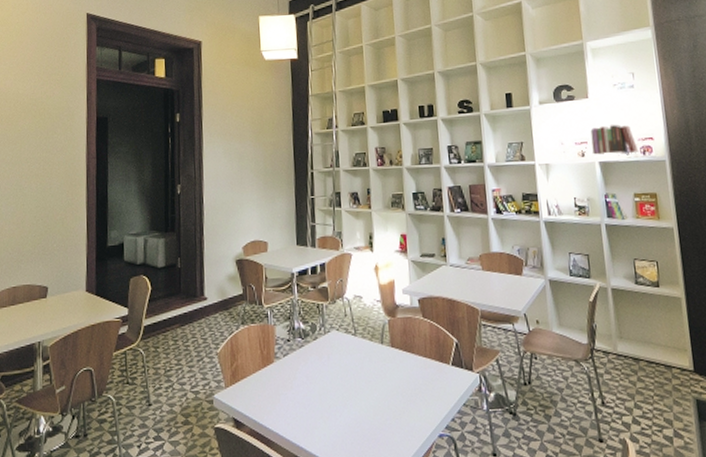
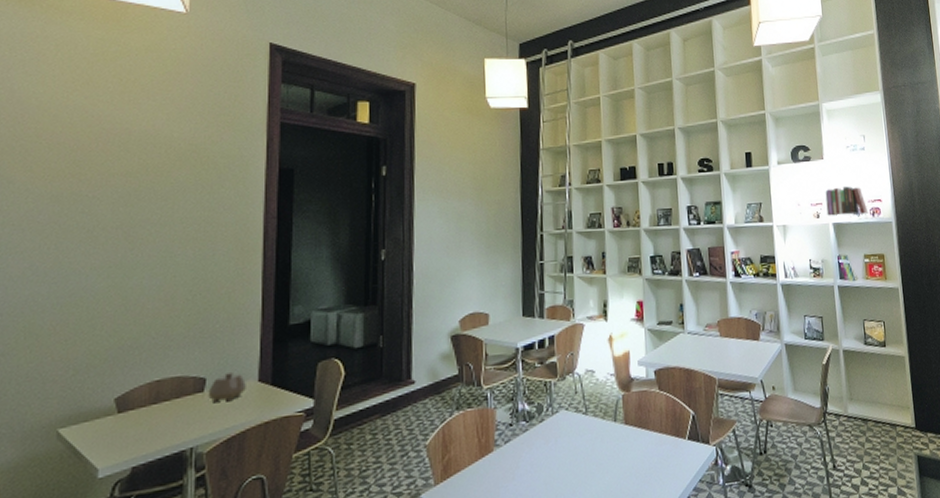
sugar bowl: none [49,283,77,308] -> present [208,373,246,404]

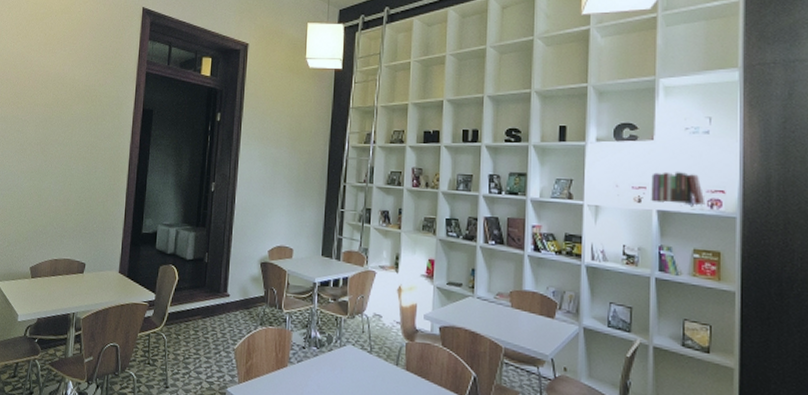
sugar bowl: present [208,373,246,404] -> none [86,262,111,284]

